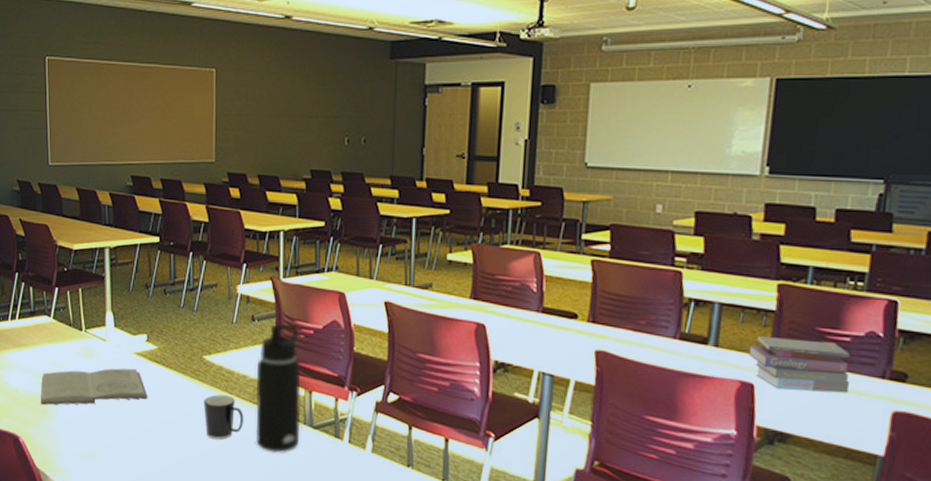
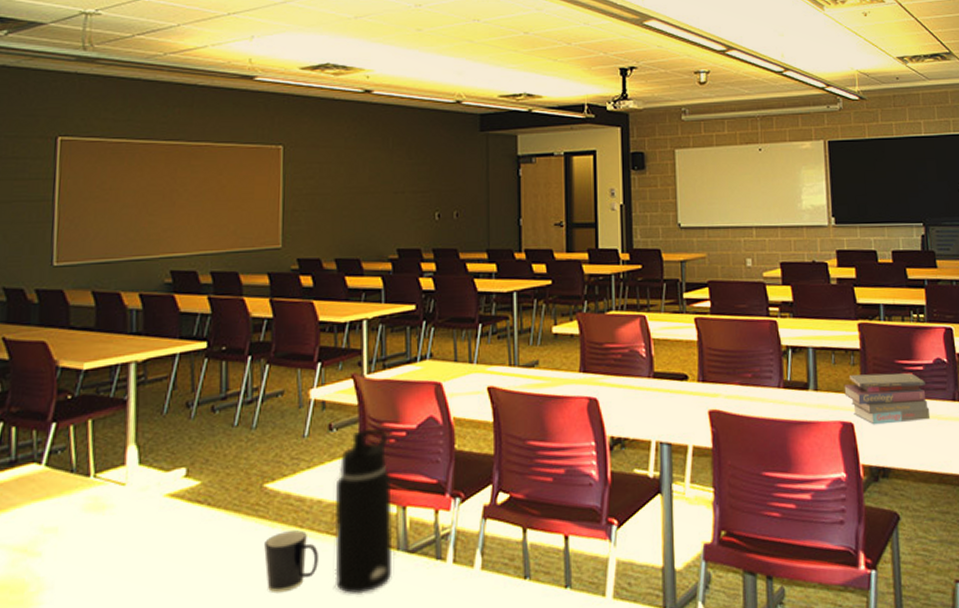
book: present [41,368,148,405] -> none [17,516,185,591]

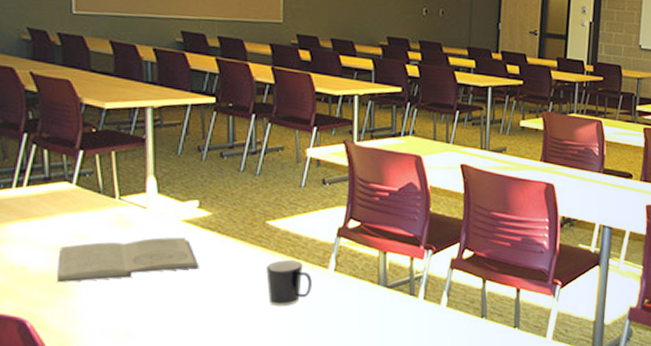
book: none [17,516,185,591] -> present [58,237,199,282]
water bottle: present [334,429,393,595] -> none [325,186,376,315]

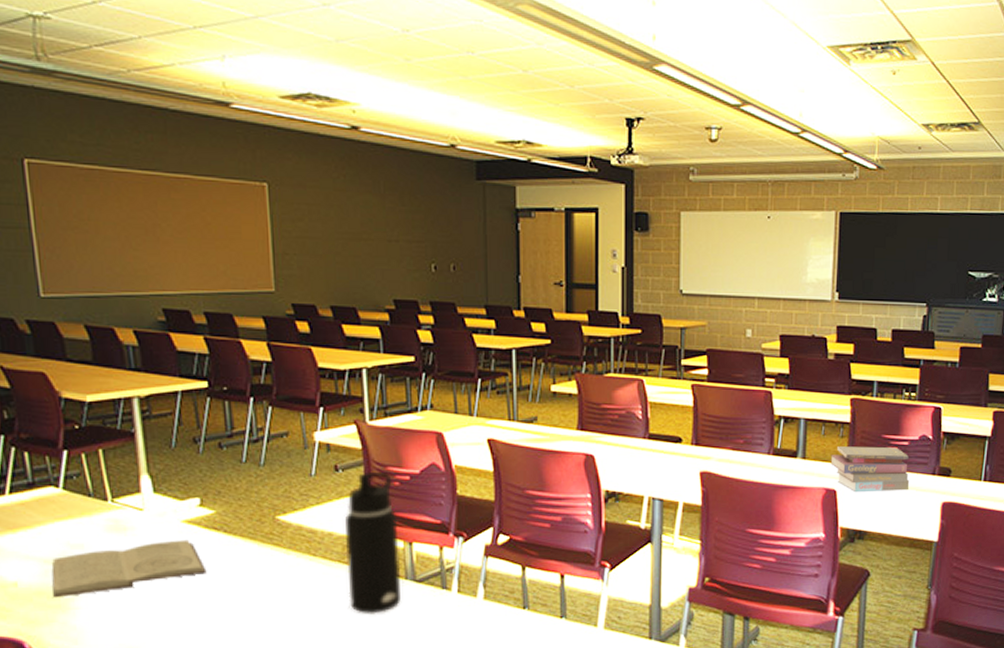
mug: present [266,260,312,307] -> none [281,558,333,610]
water bottle: none [325,186,376,315] -> present [344,471,401,614]

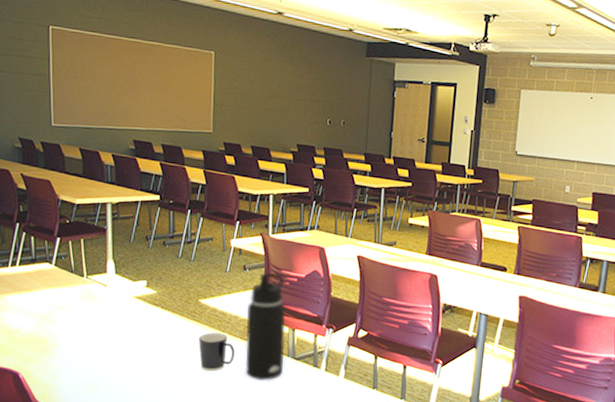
book: present [51,539,207,597] -> none [41,310,147,344]
mug: none [281,558,333,610] -> present [199,333,235,372]

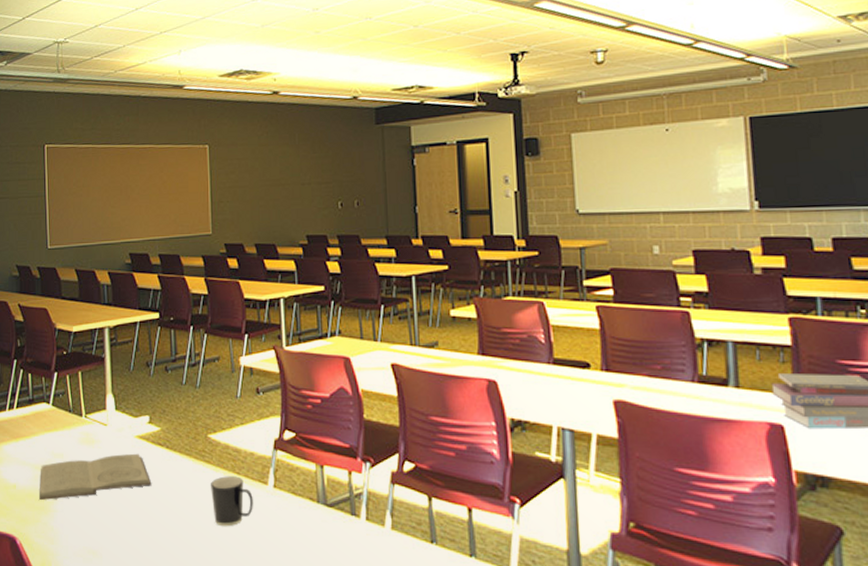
book: none [41,310,147,344] -> present [39,453,152,500]
water bottle: present [245,272,286,381] -> none [264,394,313,537]

